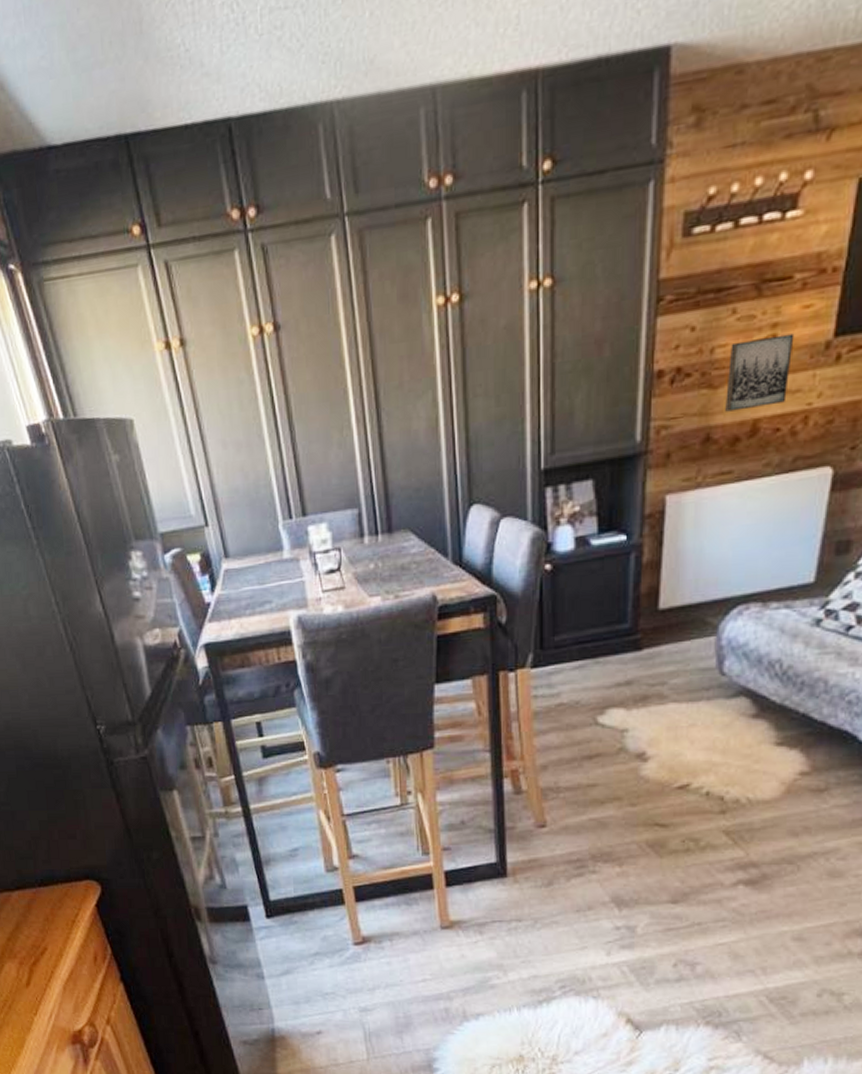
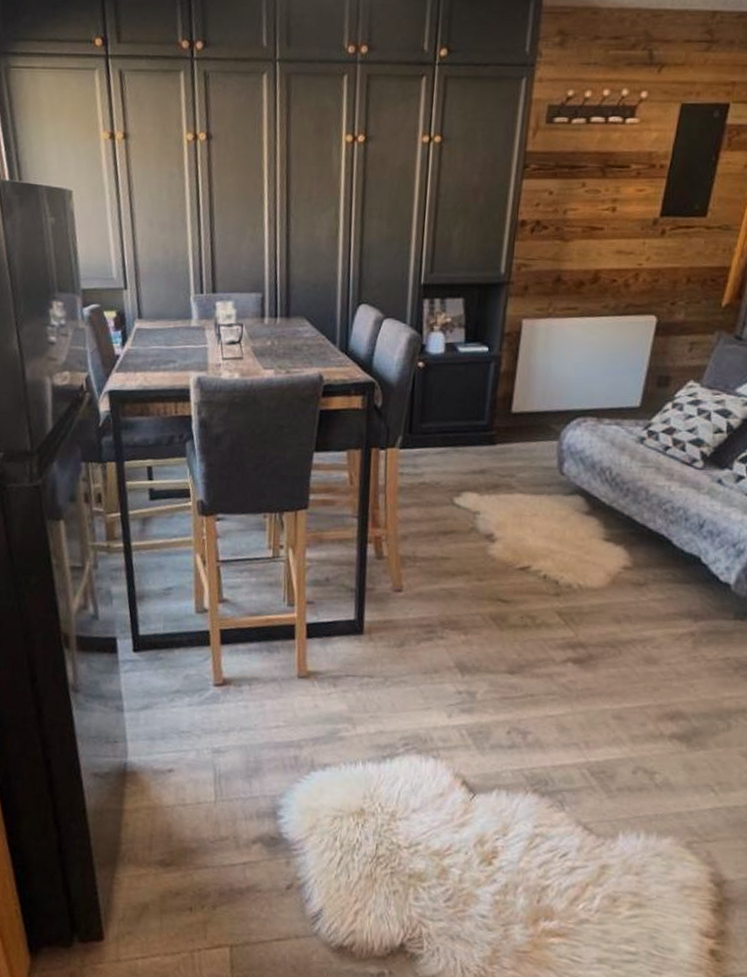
wall art: present [725,333,795,412] -> none [573,208,630,262]

